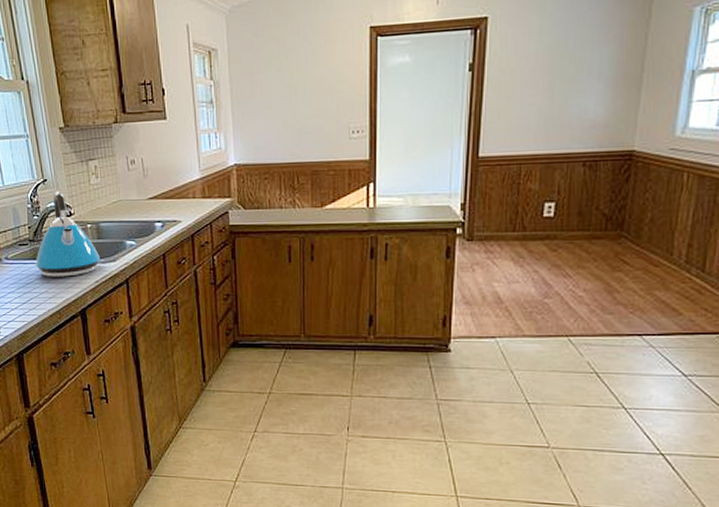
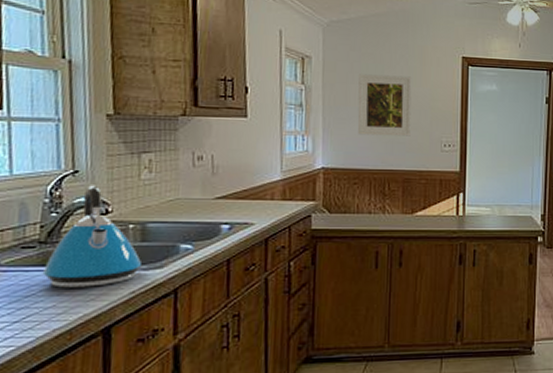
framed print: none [263,58,317,128] -> present [357,74,412,136]

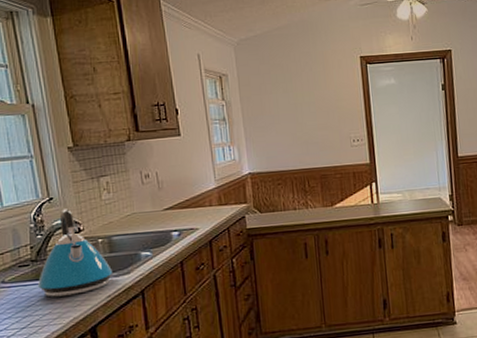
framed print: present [357,74,412,136] -> none [270,81,322,140]

